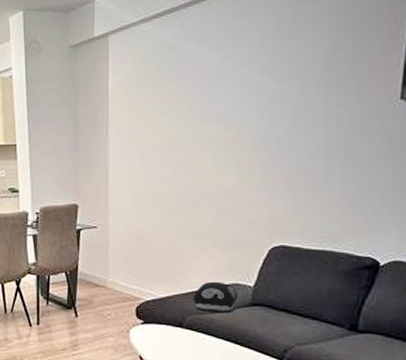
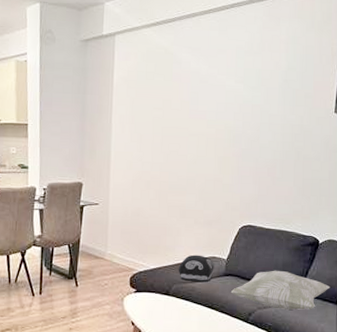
decorative pillow: none [259,299,397,348] -> present [230,270,331,311]

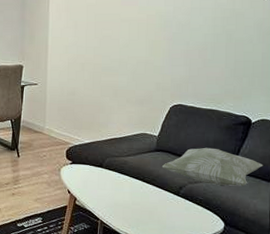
cushion: present [178,254,214,283] -> none [111,131,146,157]

